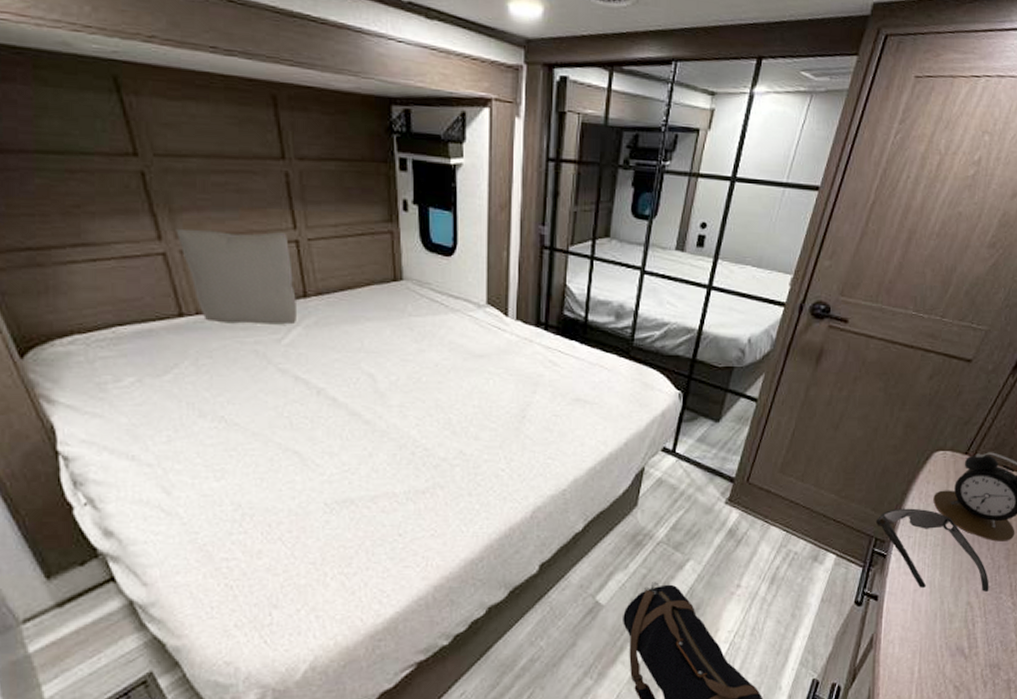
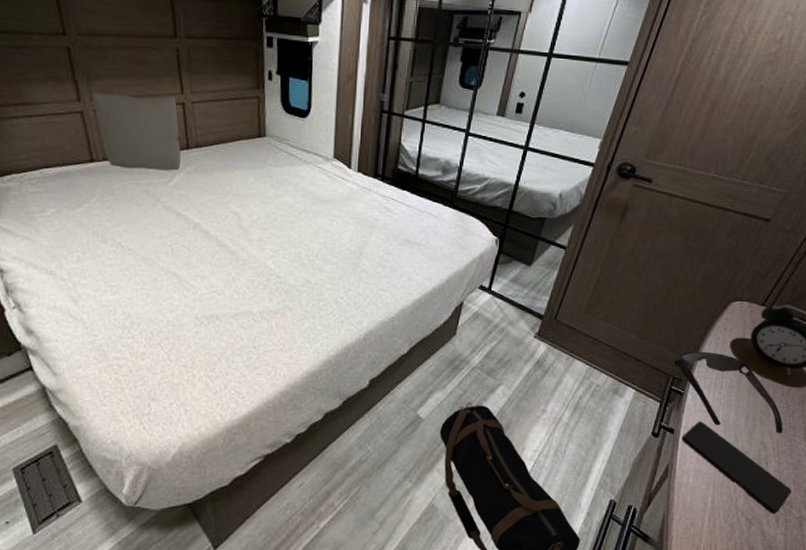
phone: none [886,584,999,678] -> present [681,421,792,514]

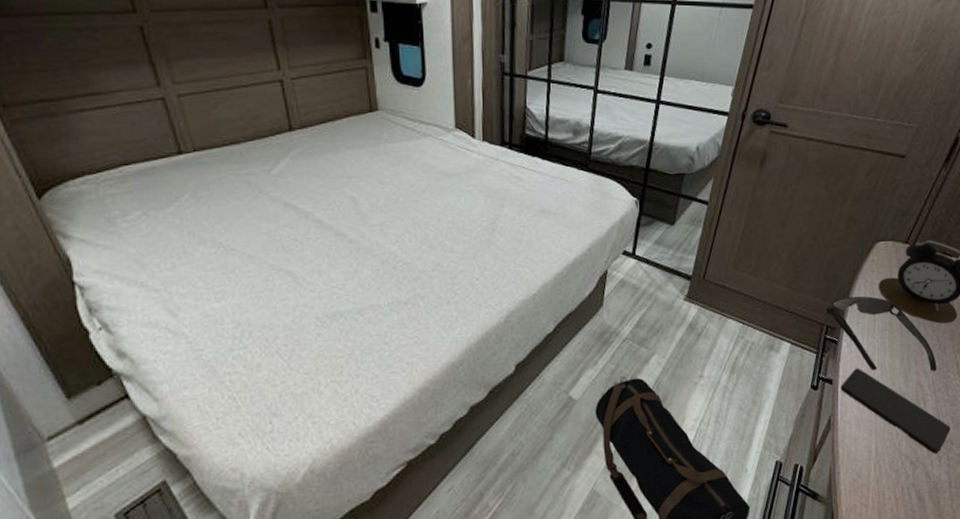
pillow: present [91,92,181,171] -> none [173,73,284,158]

